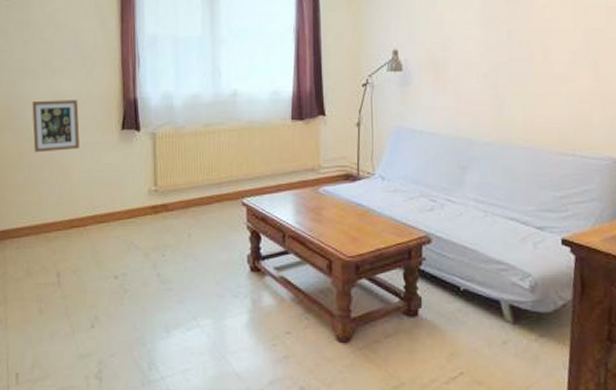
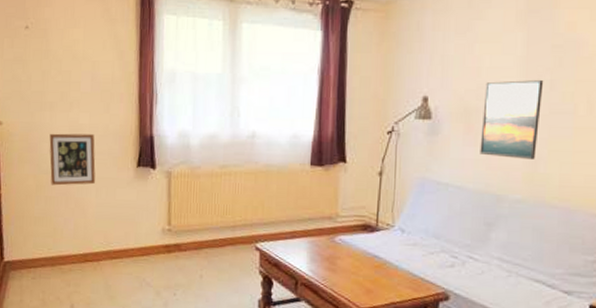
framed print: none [448,30,502,105] -> present [480,79,544,161]

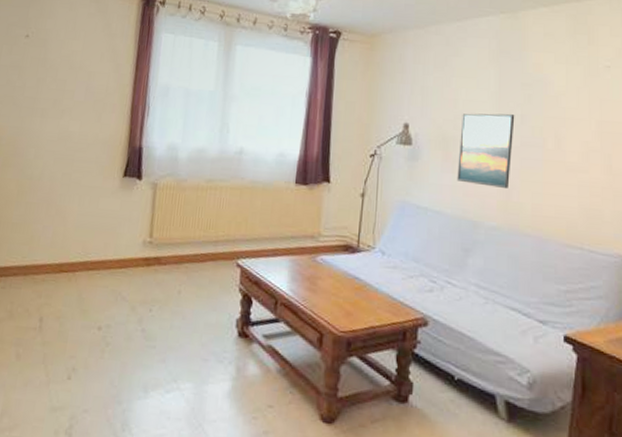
picture frame: present [49,133,96,186] -> none [33,139,84,193]

